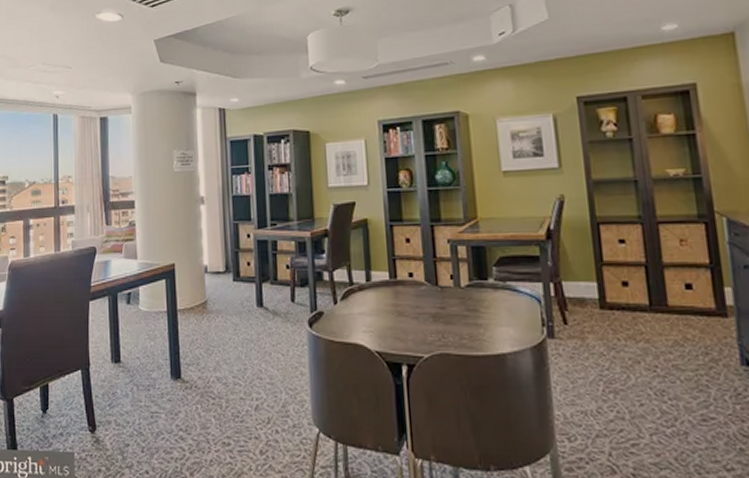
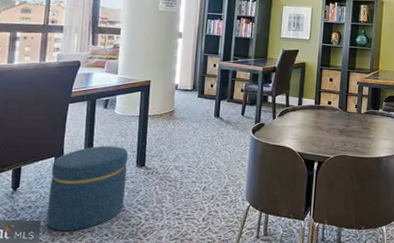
ottoman: none [79,353,162,466] -> present [46,145,128,231]

